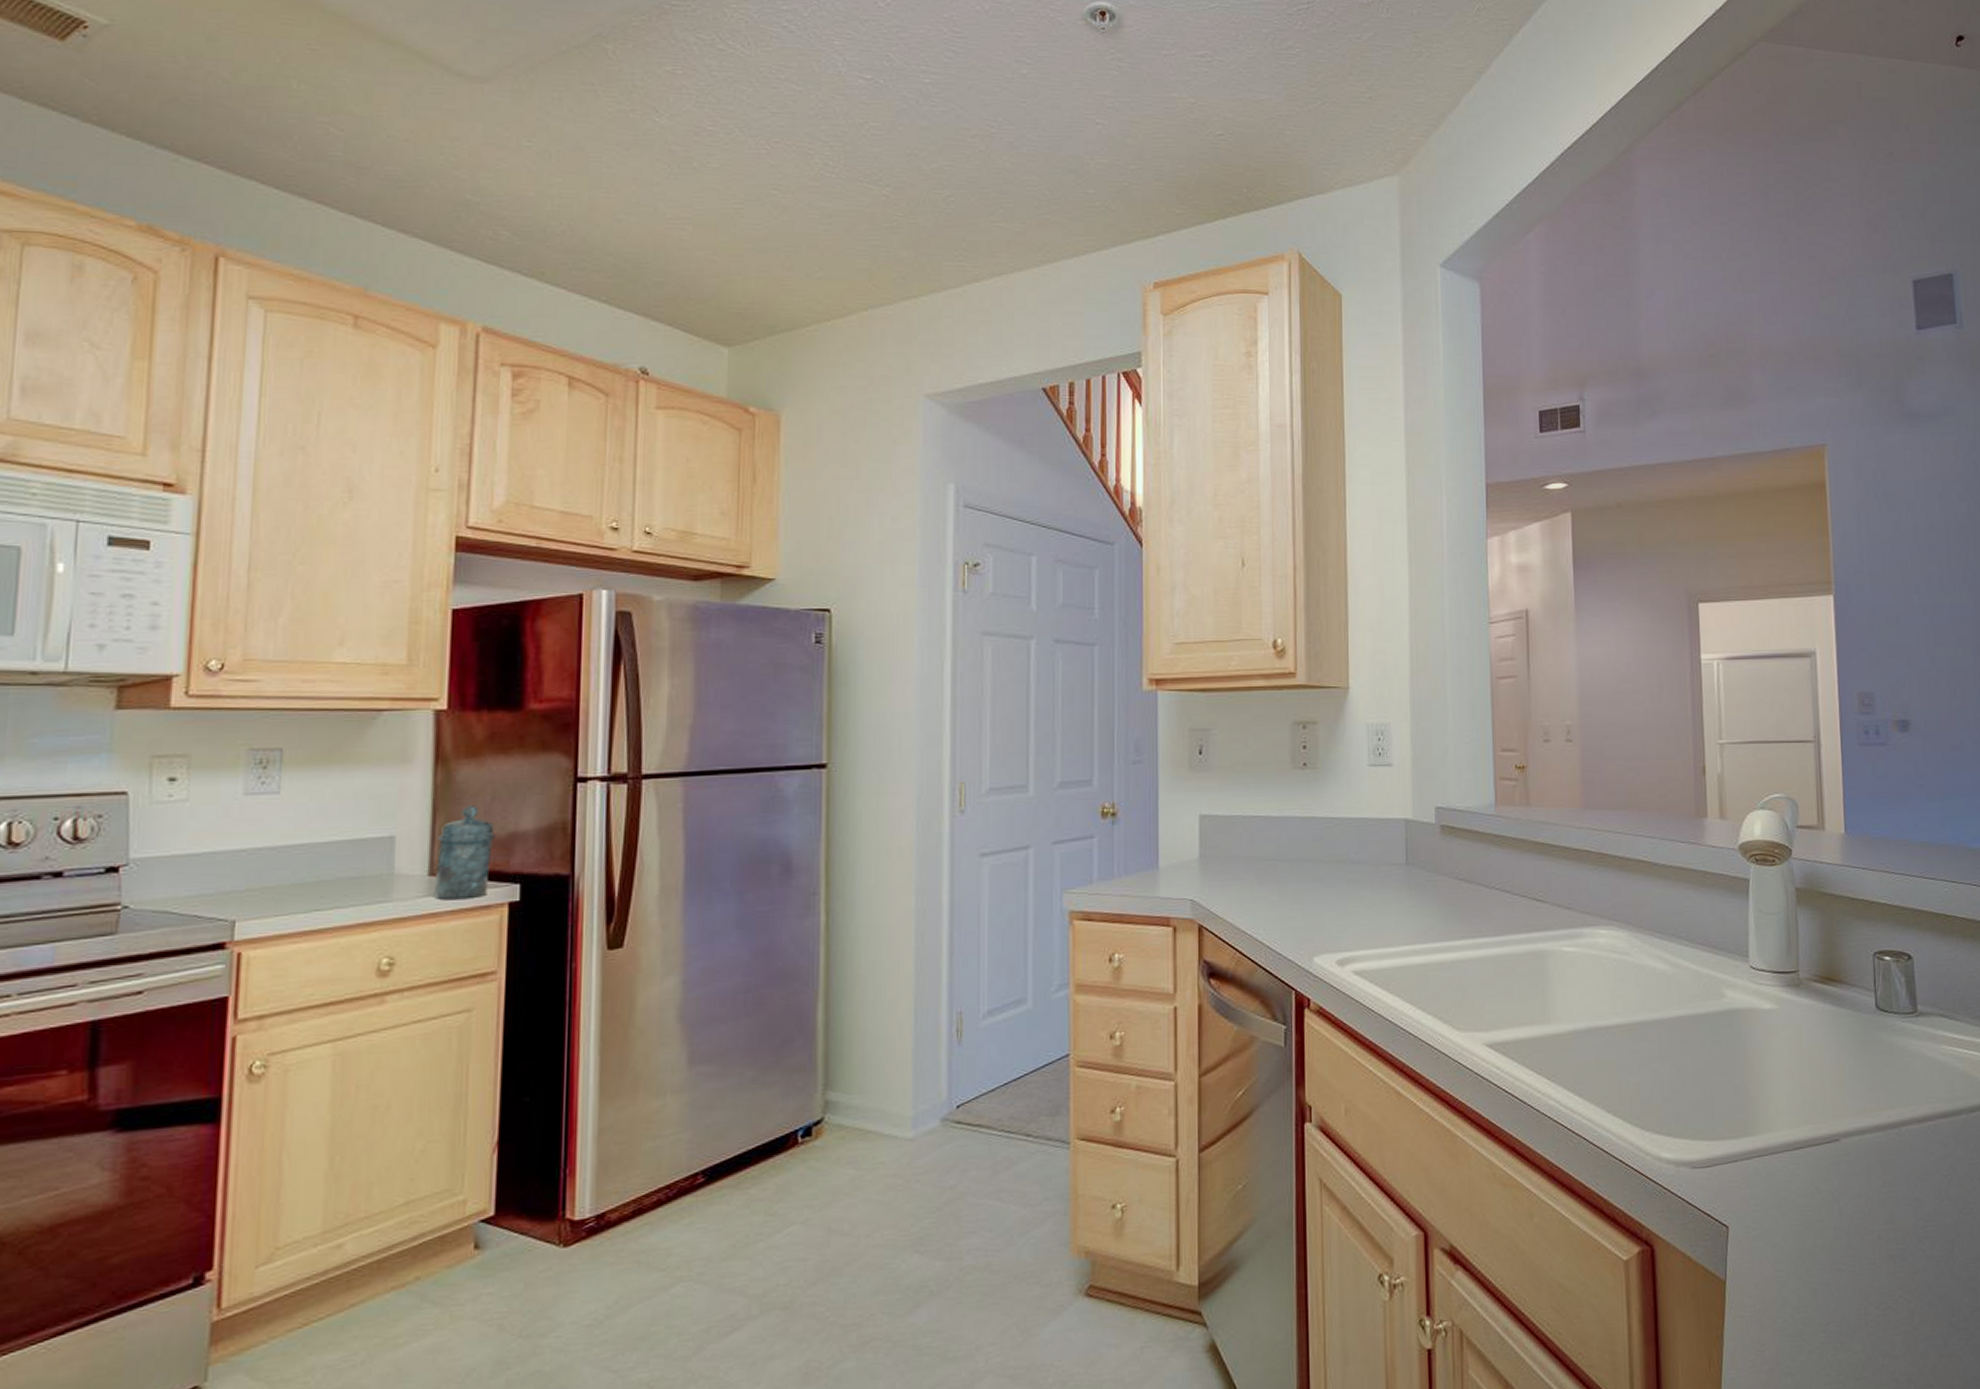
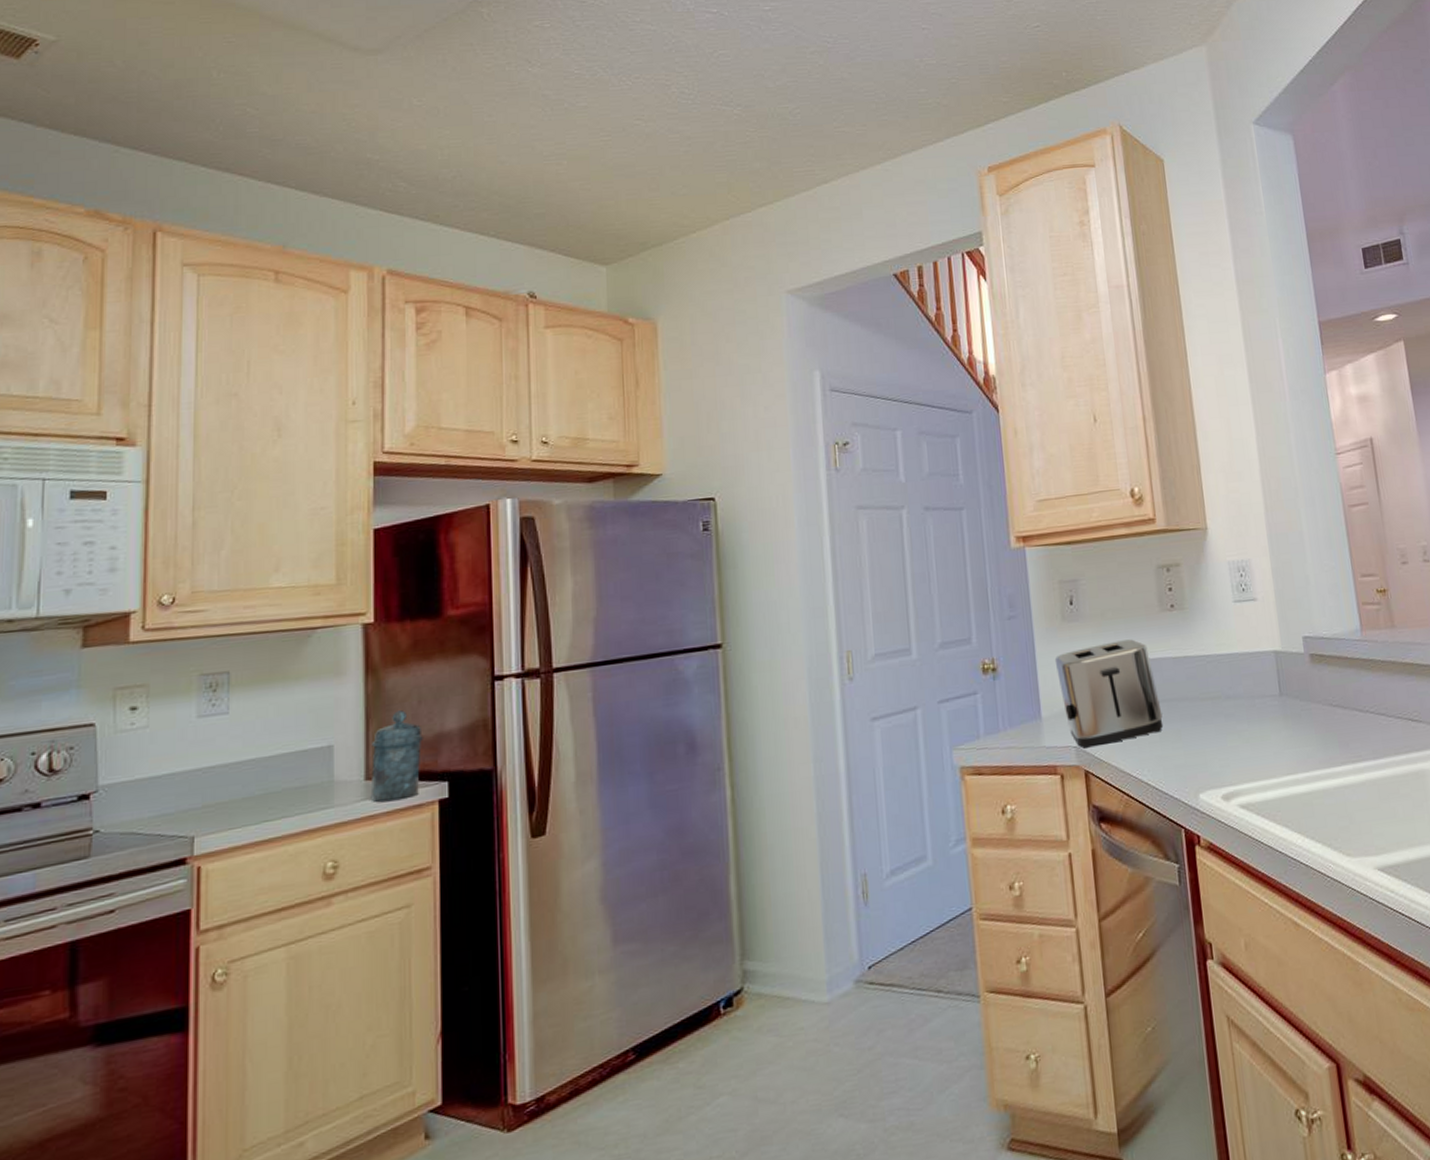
toaster: none [1178,795,1284,902] -> present [1054,639,1164,748]

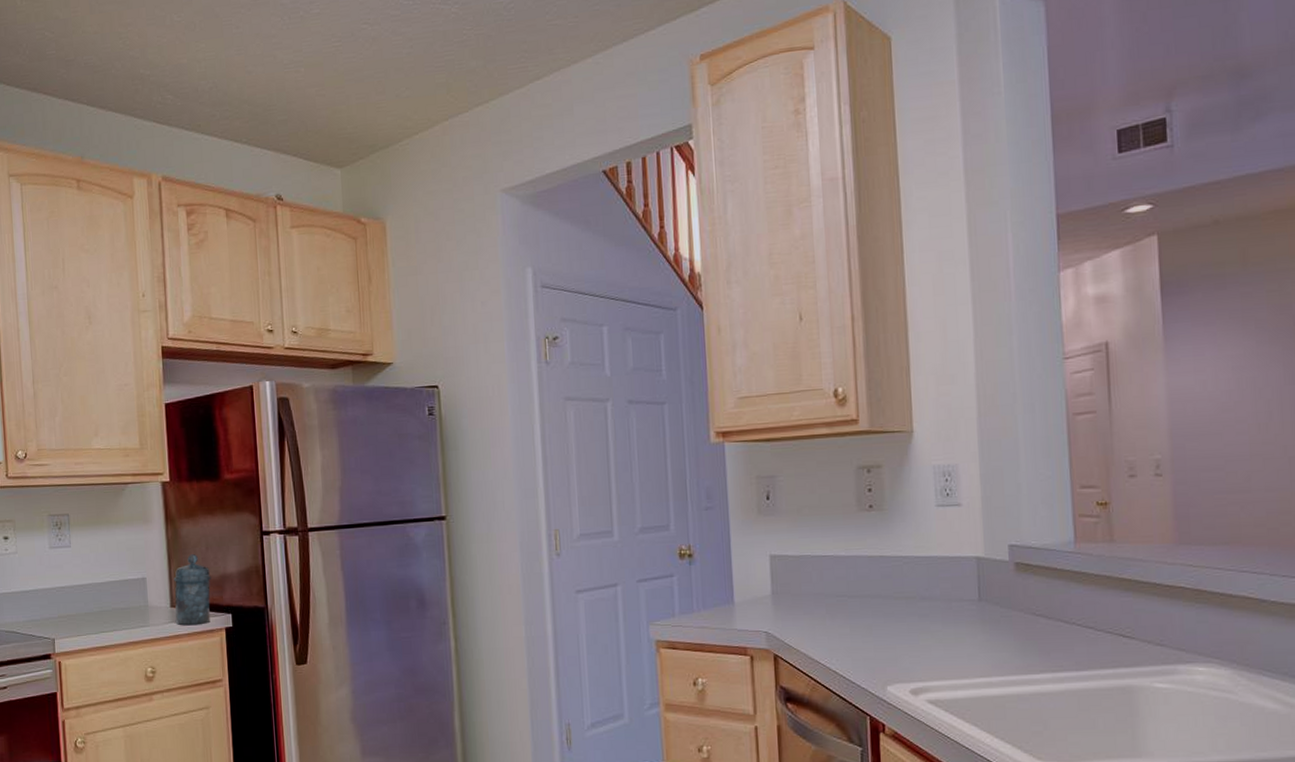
toaster: present [1054,639,1164,748] -> none [749,536,855,634]

